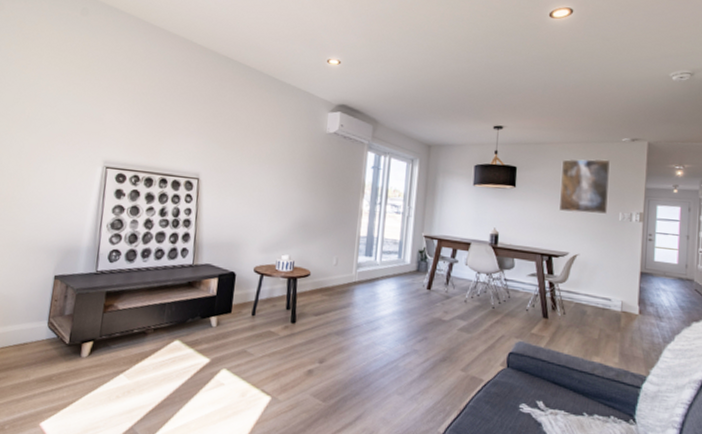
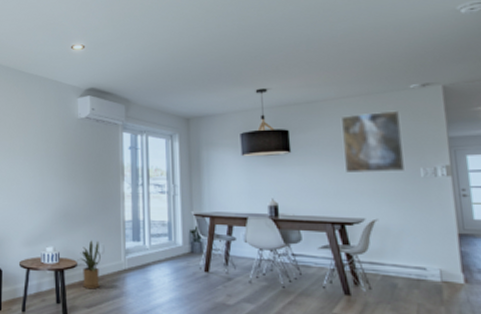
house plant: none [310,252,334,299] -> present [77,240,101,289]

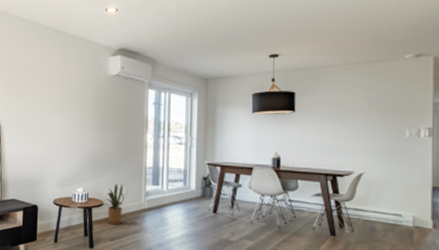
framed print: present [340,110,406,172] -> none [341,77,394,132]

